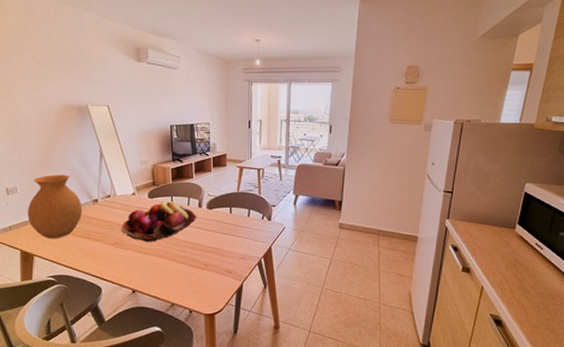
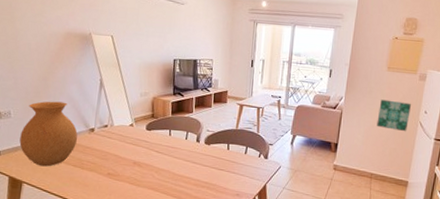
fruit basket: present [121,200,197,242] -> none [116,133,194,175]
wall art: none [382,153,417,185] -> present [377,99,411,132]

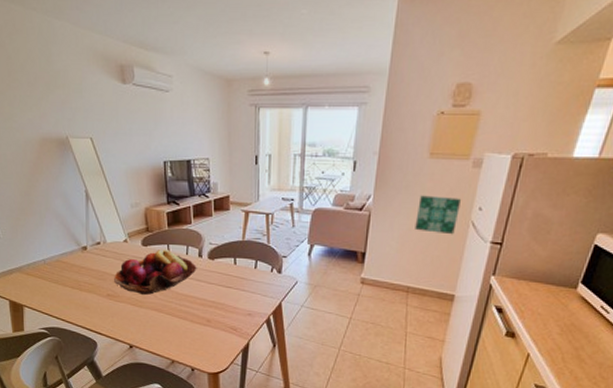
vase: present [19,101,78,167] -> none [13,218,70,289]
fruit basket: none [116,133,194,175] -> present [114,248,197,295]

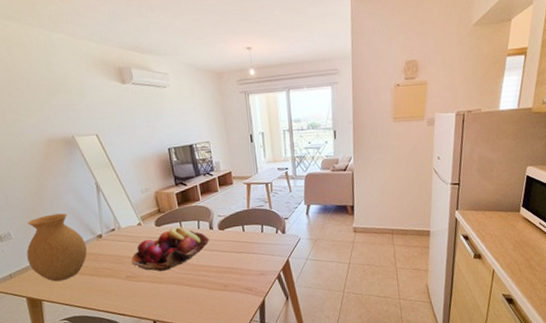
vase: none [13,218,70,289] -> present [26,213,87,282]
wall art: present [415,195,461,235] -> none [390,151,423,182]

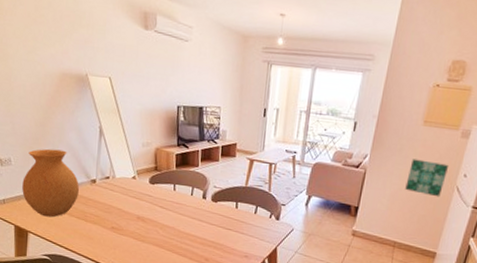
fruit basket: present [131,226,210,272] -> none [119,187,200,231]
wall art: none [390,151,423,182] -> present [405,159,448,197]

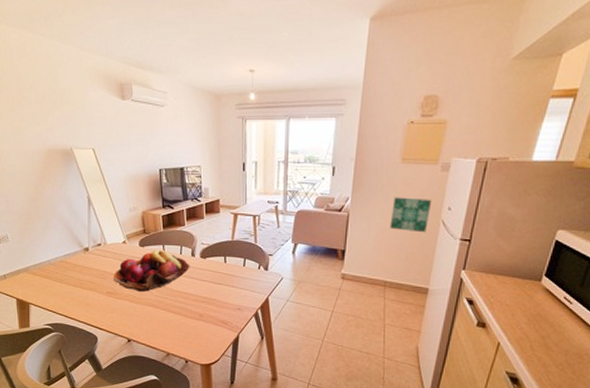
vase: present [22,148,79,217] -> none [20,222,73,288]
fruit basket: none [119,187,200,231] -> present [114,249,190,292]

